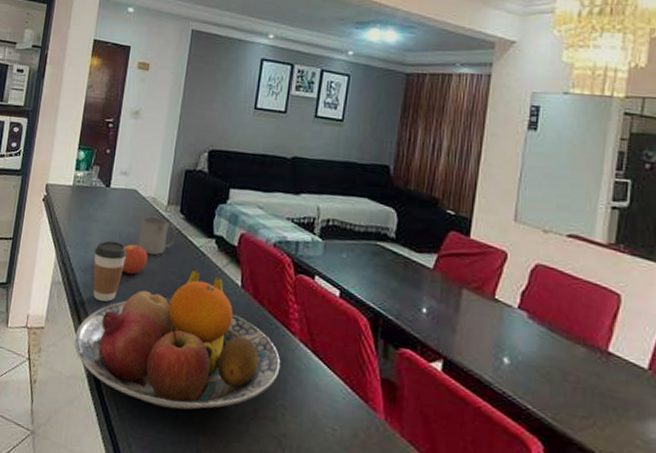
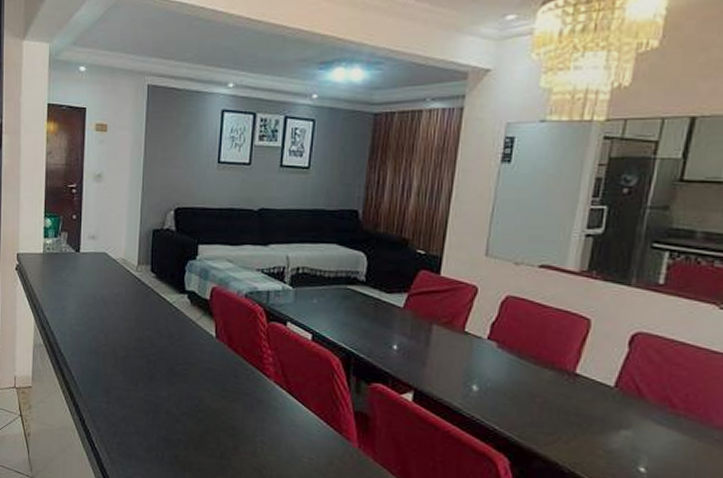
fruit bowl: present [74,268,281,410] -> none [61,323,258,450]
coffee cup: present [92,240,128,302] -> none [71,303,103,360]
apple: present [121,242,148,275] -> none [99,302,123,333]
mug: present [137,216,177,256] -> none [111,278,149,314]

